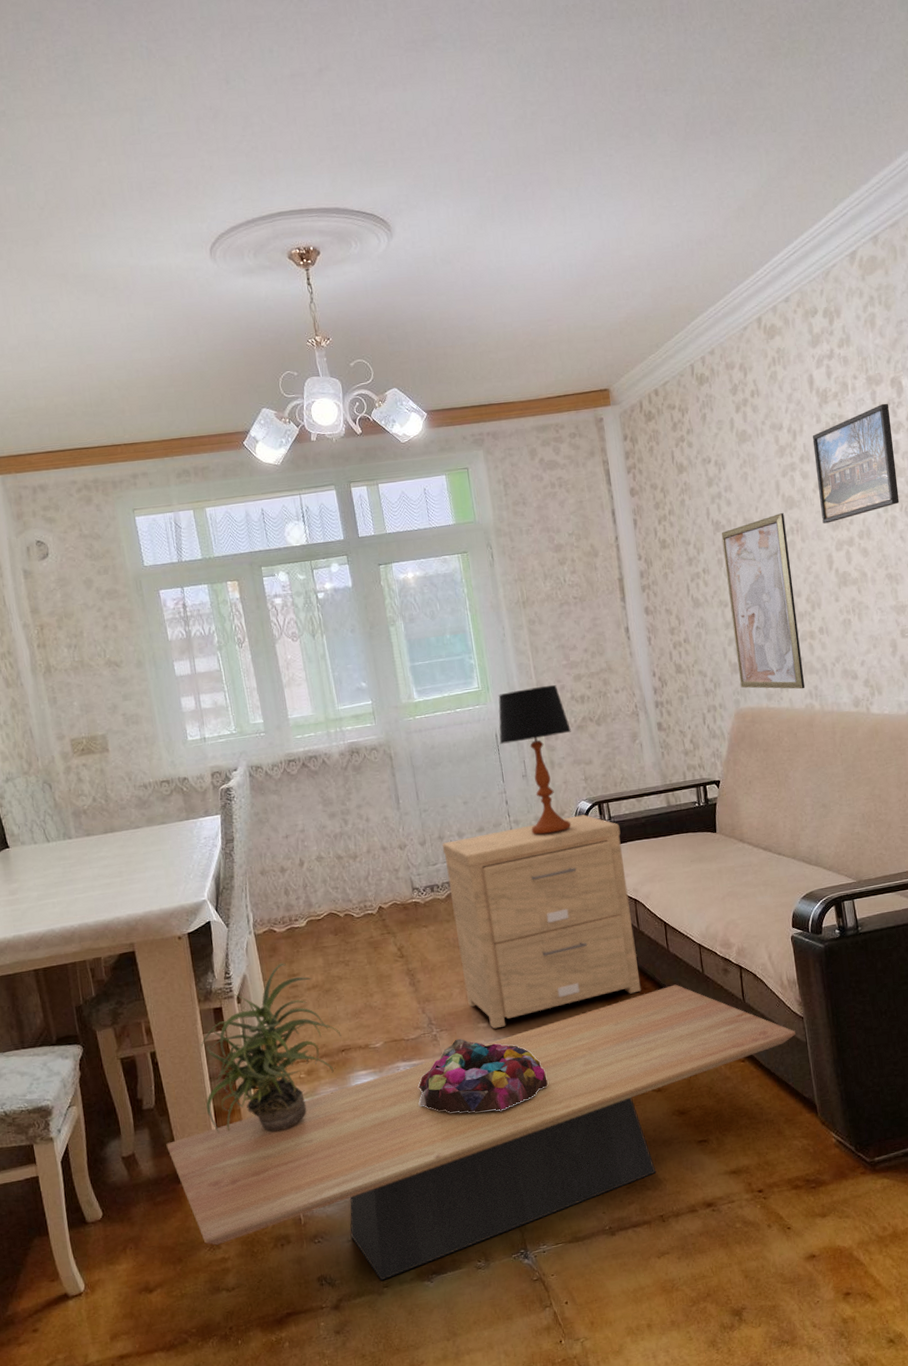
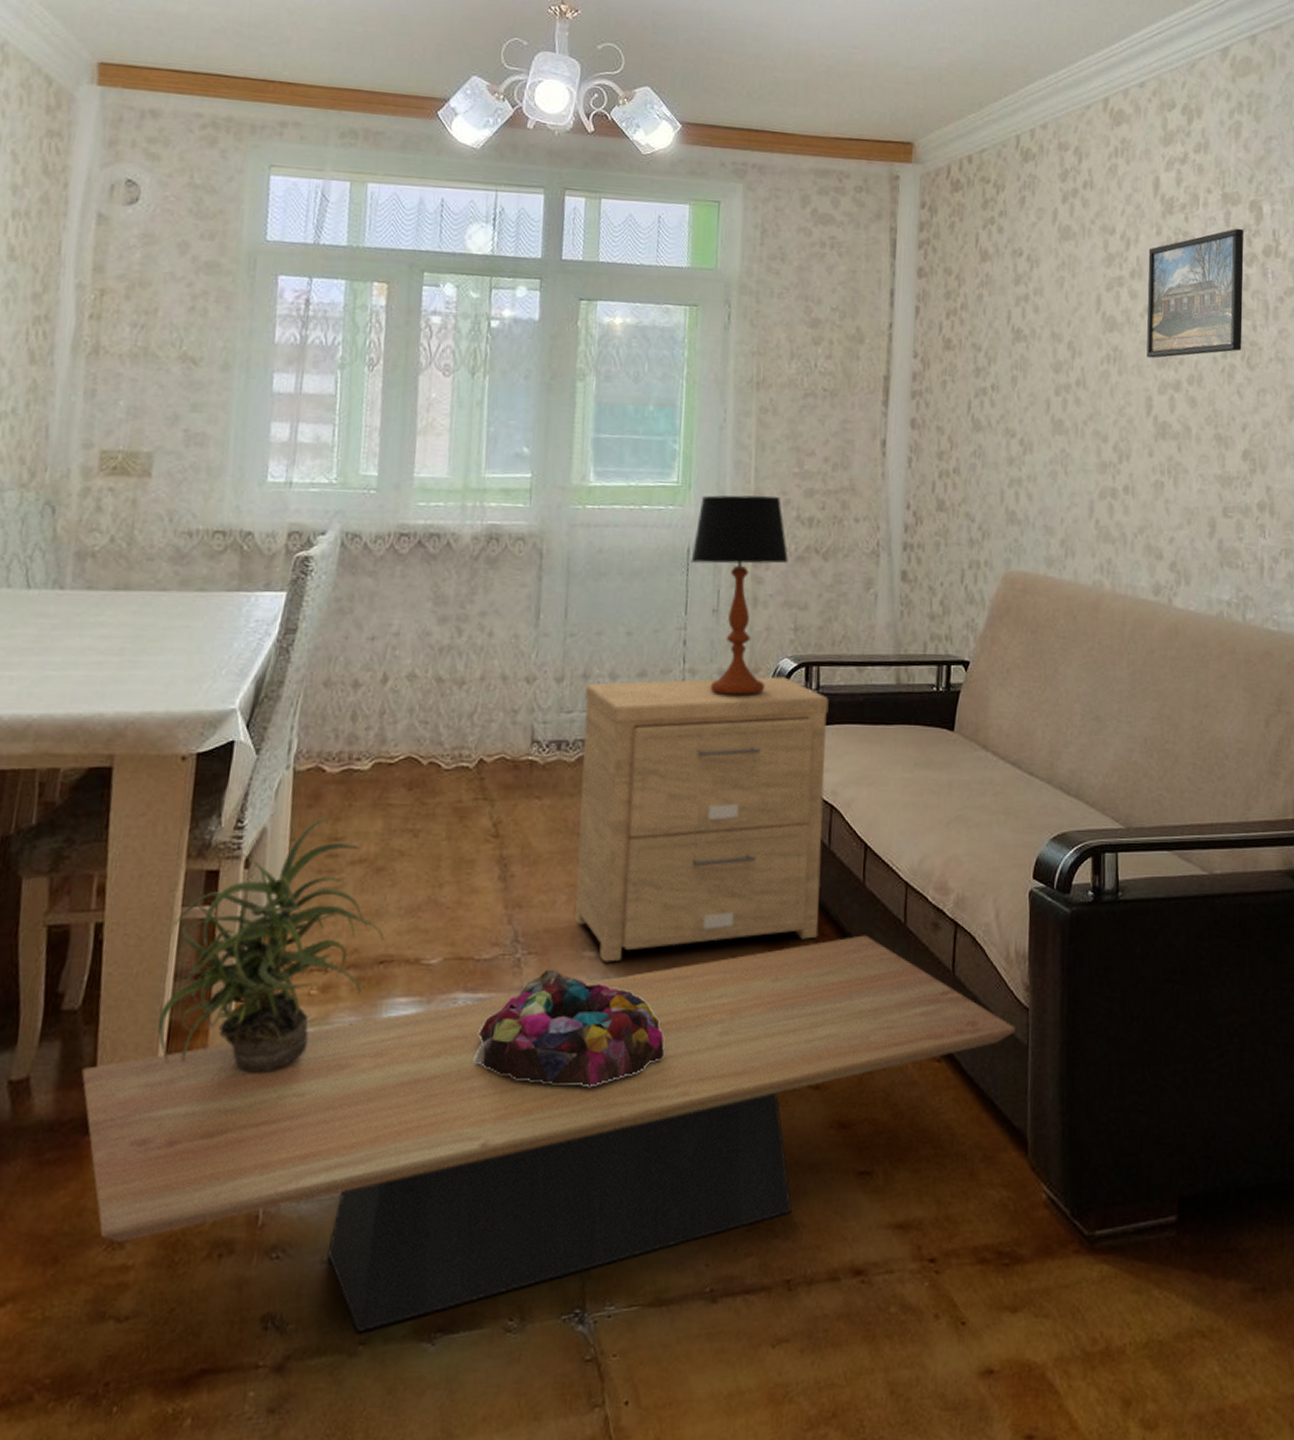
wall art: present [721,513,806,689] -> none [1015,334,1101,560]

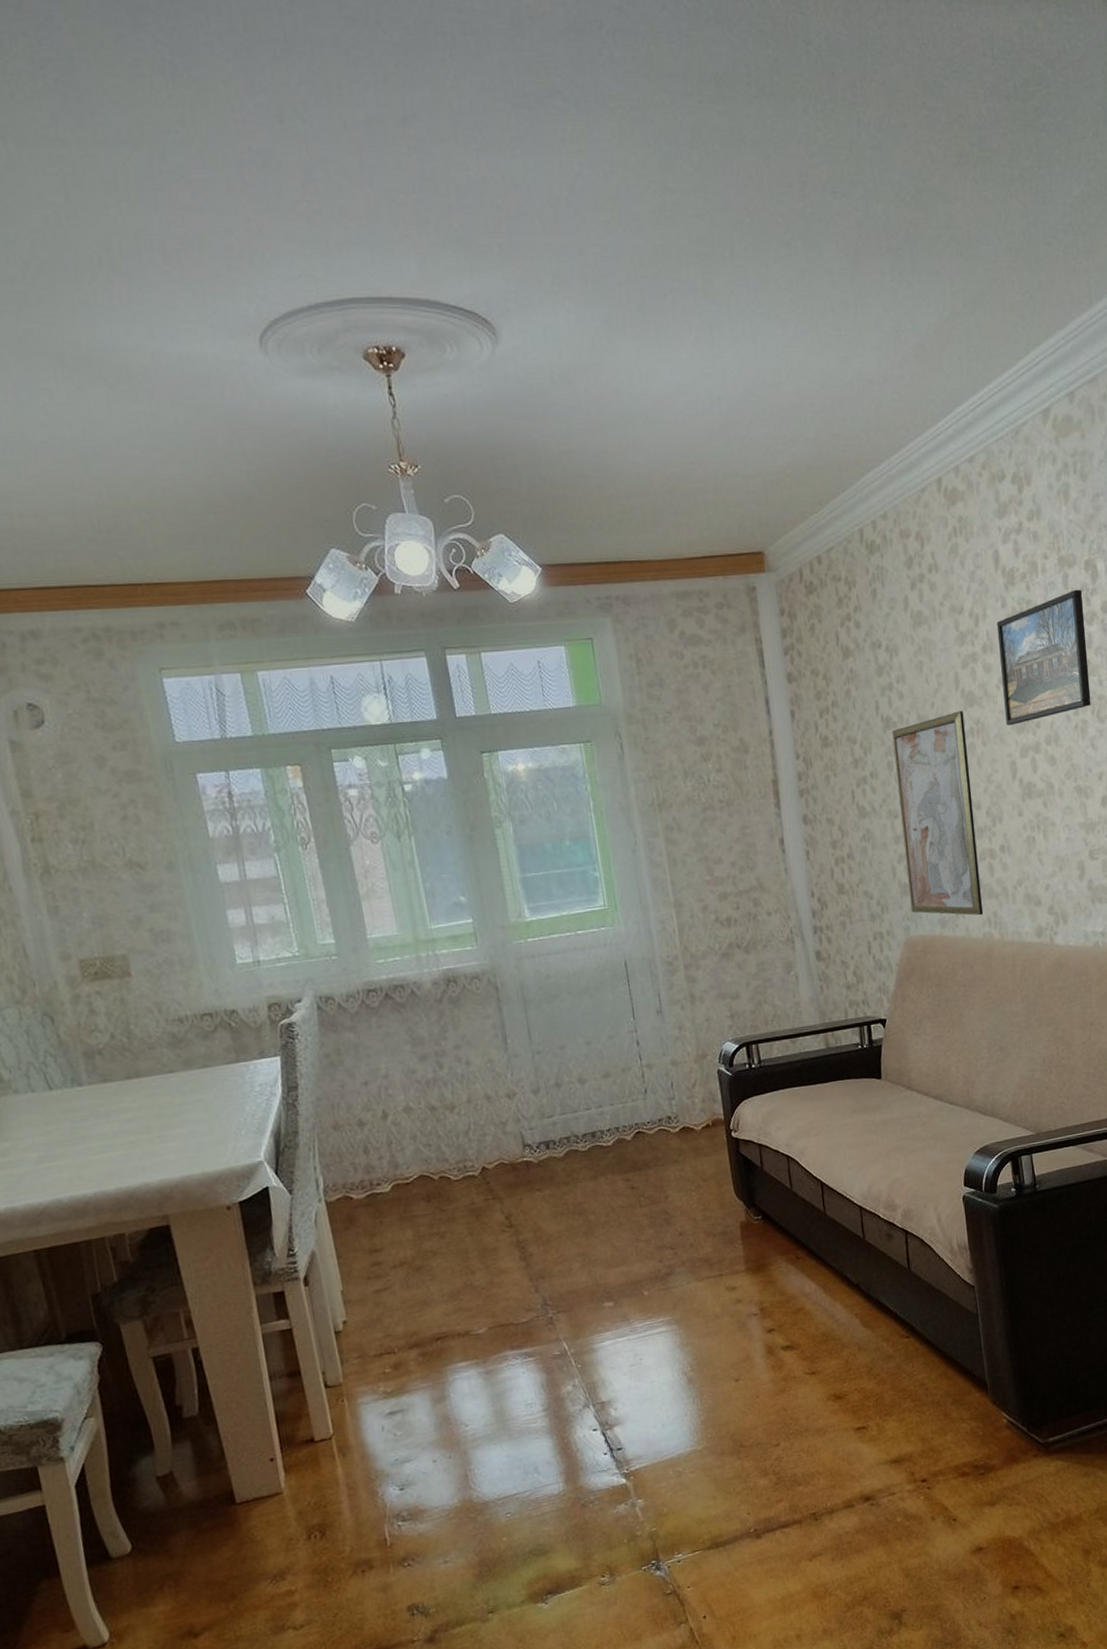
coffee table: present [81,935,1015,1333] -> none [214,1252,966,1606]
potted plant: present [157,818,385,1073] -> none [257,1236,436,1443]
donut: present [475,969,665,1086] -> none [530,1320,685,1407]
side table: present [574,676,829,962] -> none [559,1057,794,1309]
table lamp: present [691,494,788,694] -> none [628,904,715,1081]
wall art: none [1015,334,1101,560] -> present [892,711,984,916]

